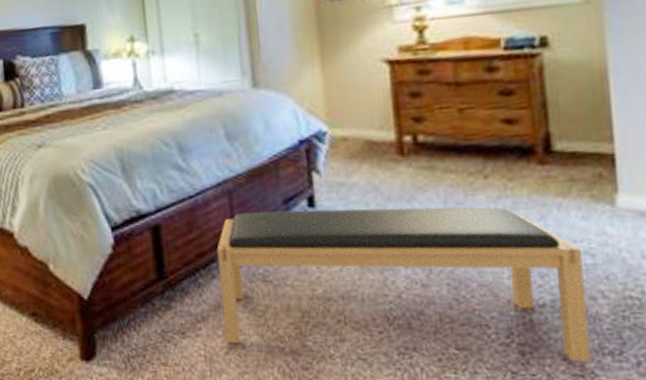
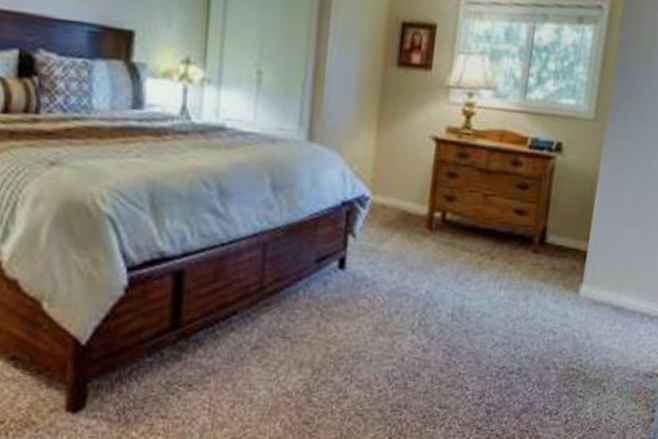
bench: present [216,207,592,362] -> none [233,267,548,420]

